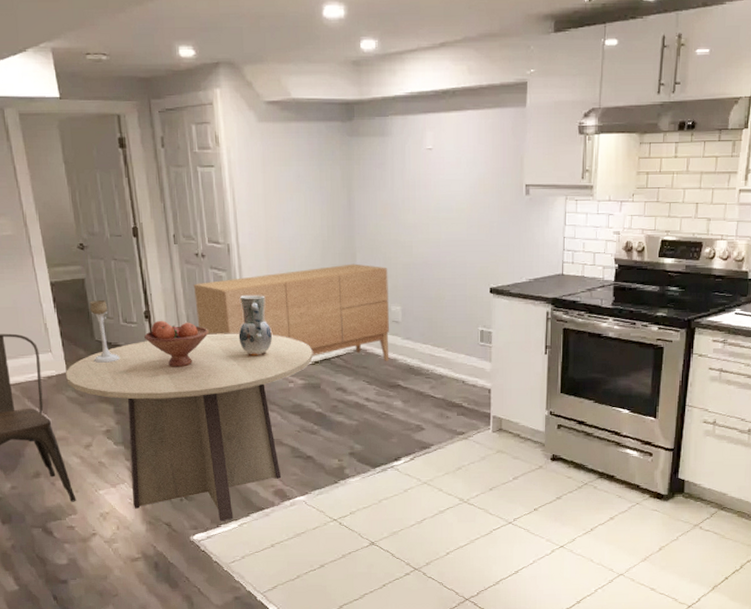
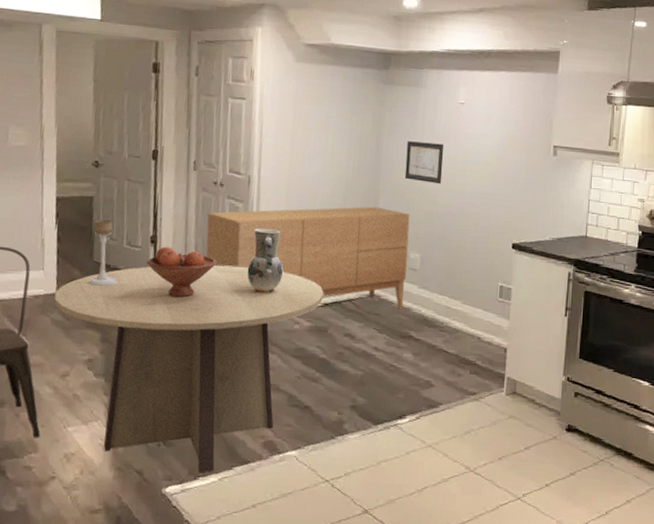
wall art: none [378,193,416,236] -> present [404,141,444,185]

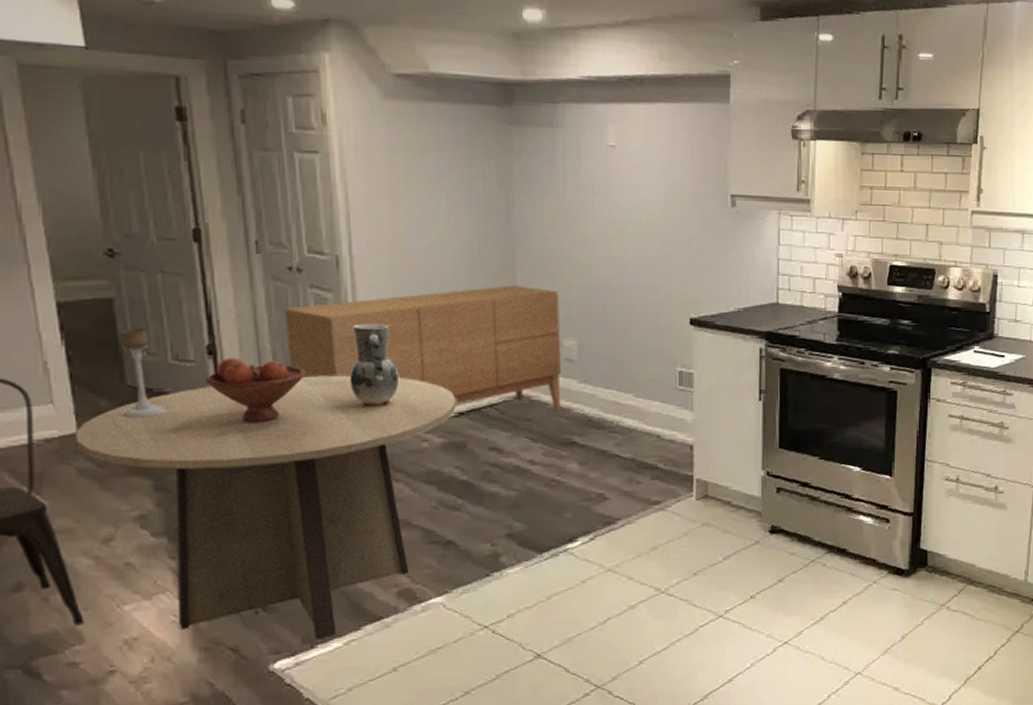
wall art: present [404,141,444,185] -> none [546,198,596,252]

